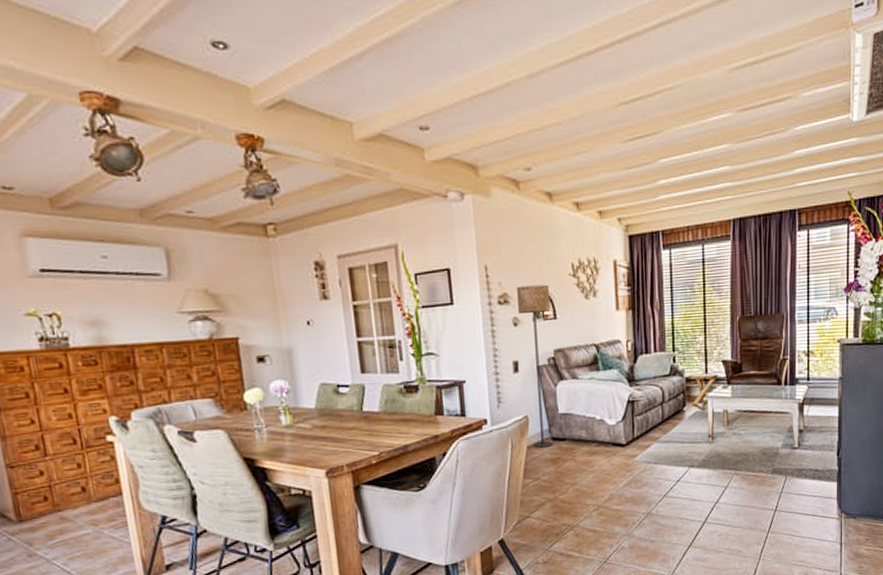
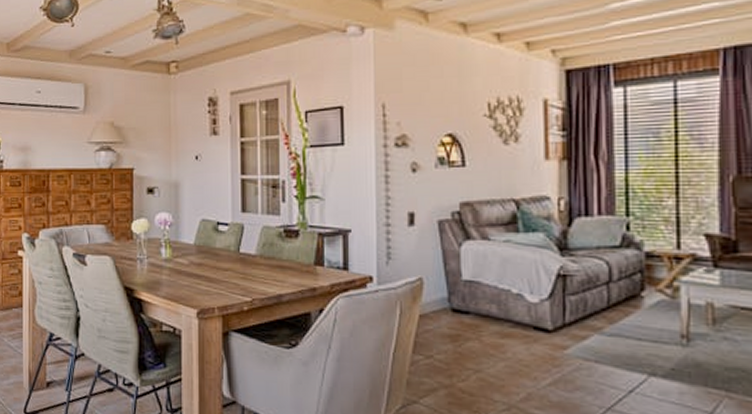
floor lamp: present [516,284,554,448] -> none [417,126,459,319]

